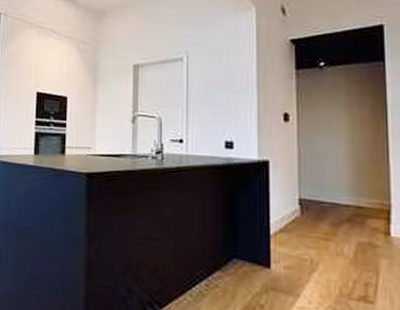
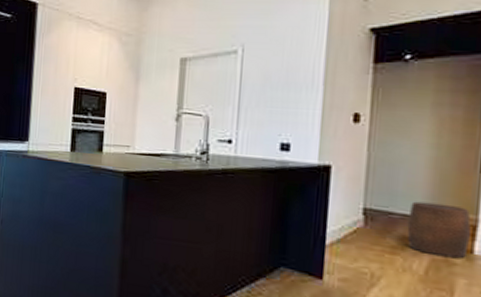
stool: none [335,190,386,241] -> present [407,201,471,259]

